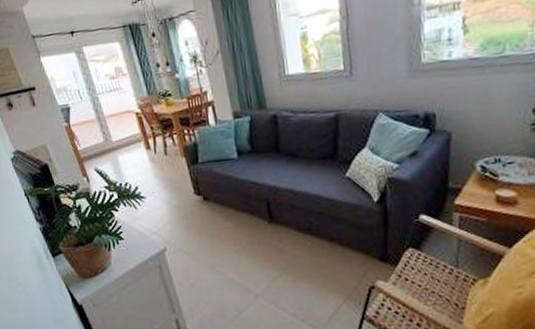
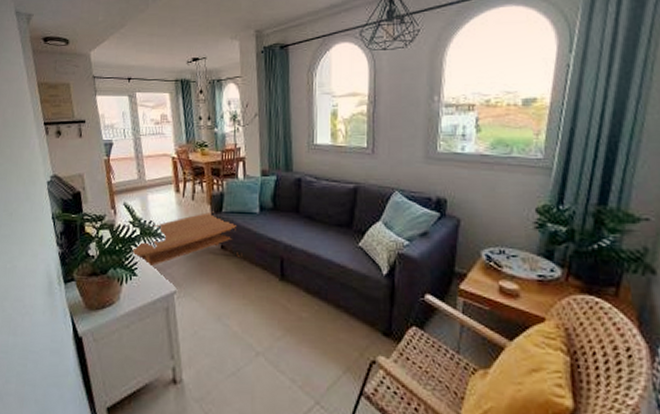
coffee table: none [114,163,224,229] -> present [133,211,239,267]

